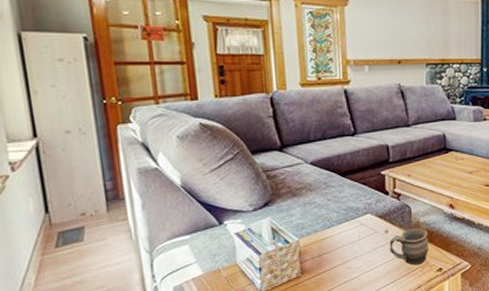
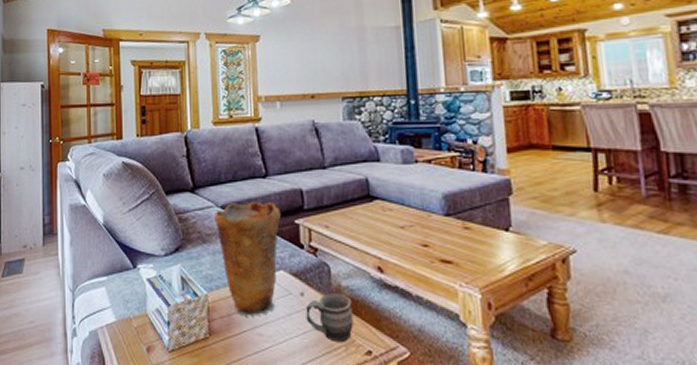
vase: none [304,157,368,255] -> present [215,201,281,317]

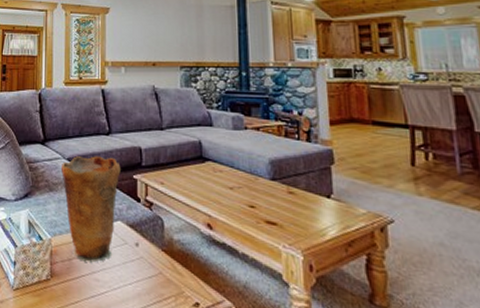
mug: present [306,293,353,343] -> none [140,245,183,293]

